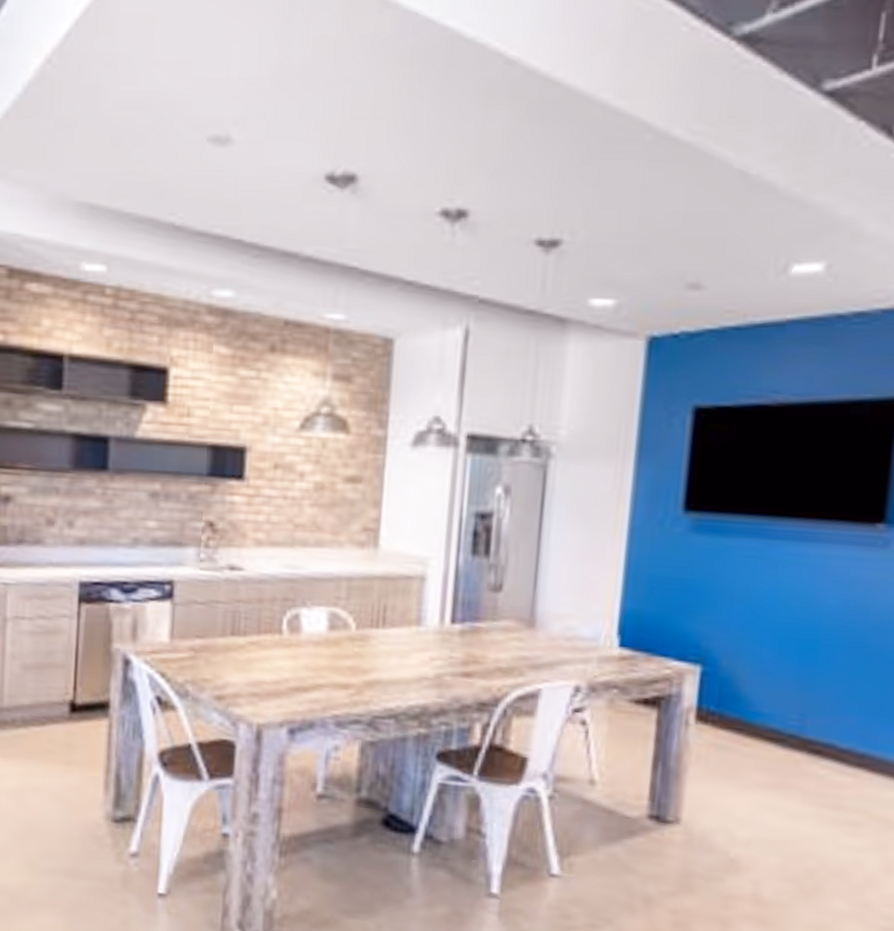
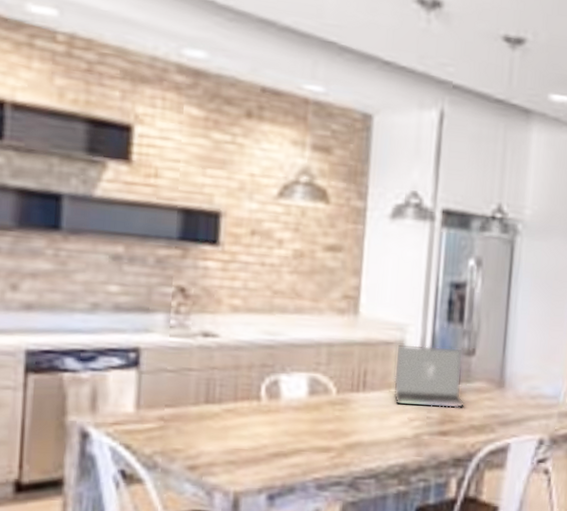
laptop: none [414,579,491,648] -> present [393,344,465,408]

